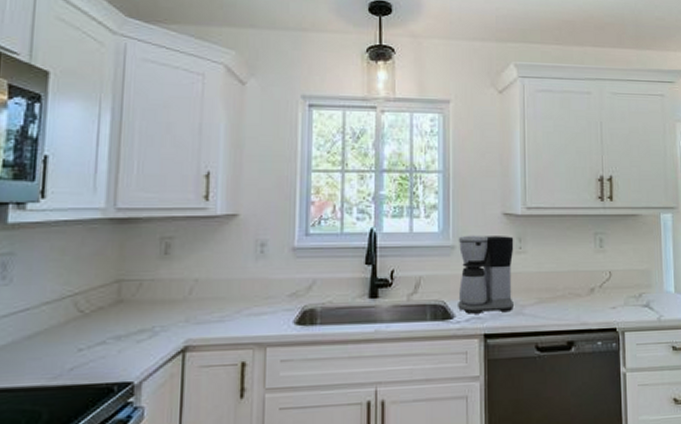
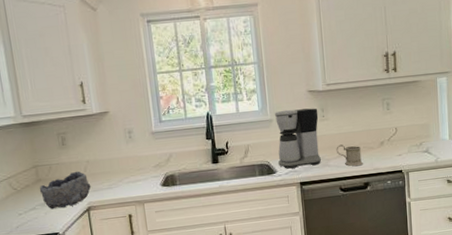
bowl: none [117,292,195,346] -> present [39,171,91,210]
mug: none [534,287,567,318] -> present [336,144,363,167]

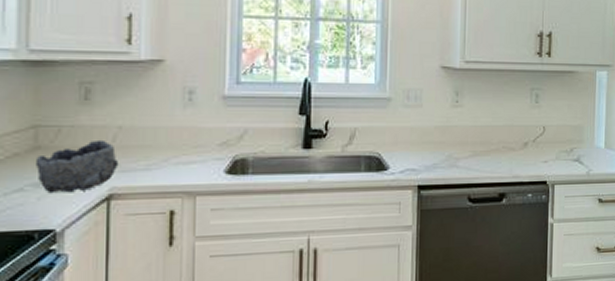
coffee maker: present [274,108,321,169] -> none [393,87,451,166]
mug: present [336,144,363,167] -> none [468,140,500,171]

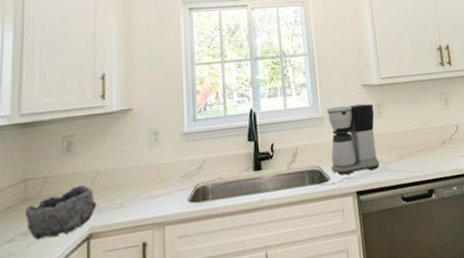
coffee maker: none [393,87,451,166] -> present [326,103,379,175]

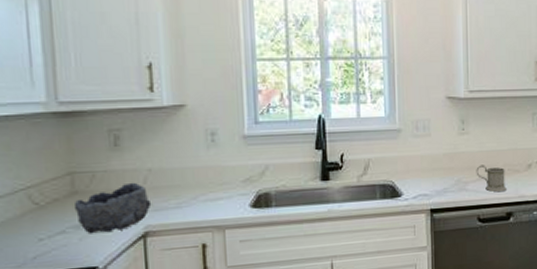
coffee maker: present [326,103,379,175] -> none [404,118,457,192]
mug: none [395,144,425,171] -> present [476,164,506,193]

